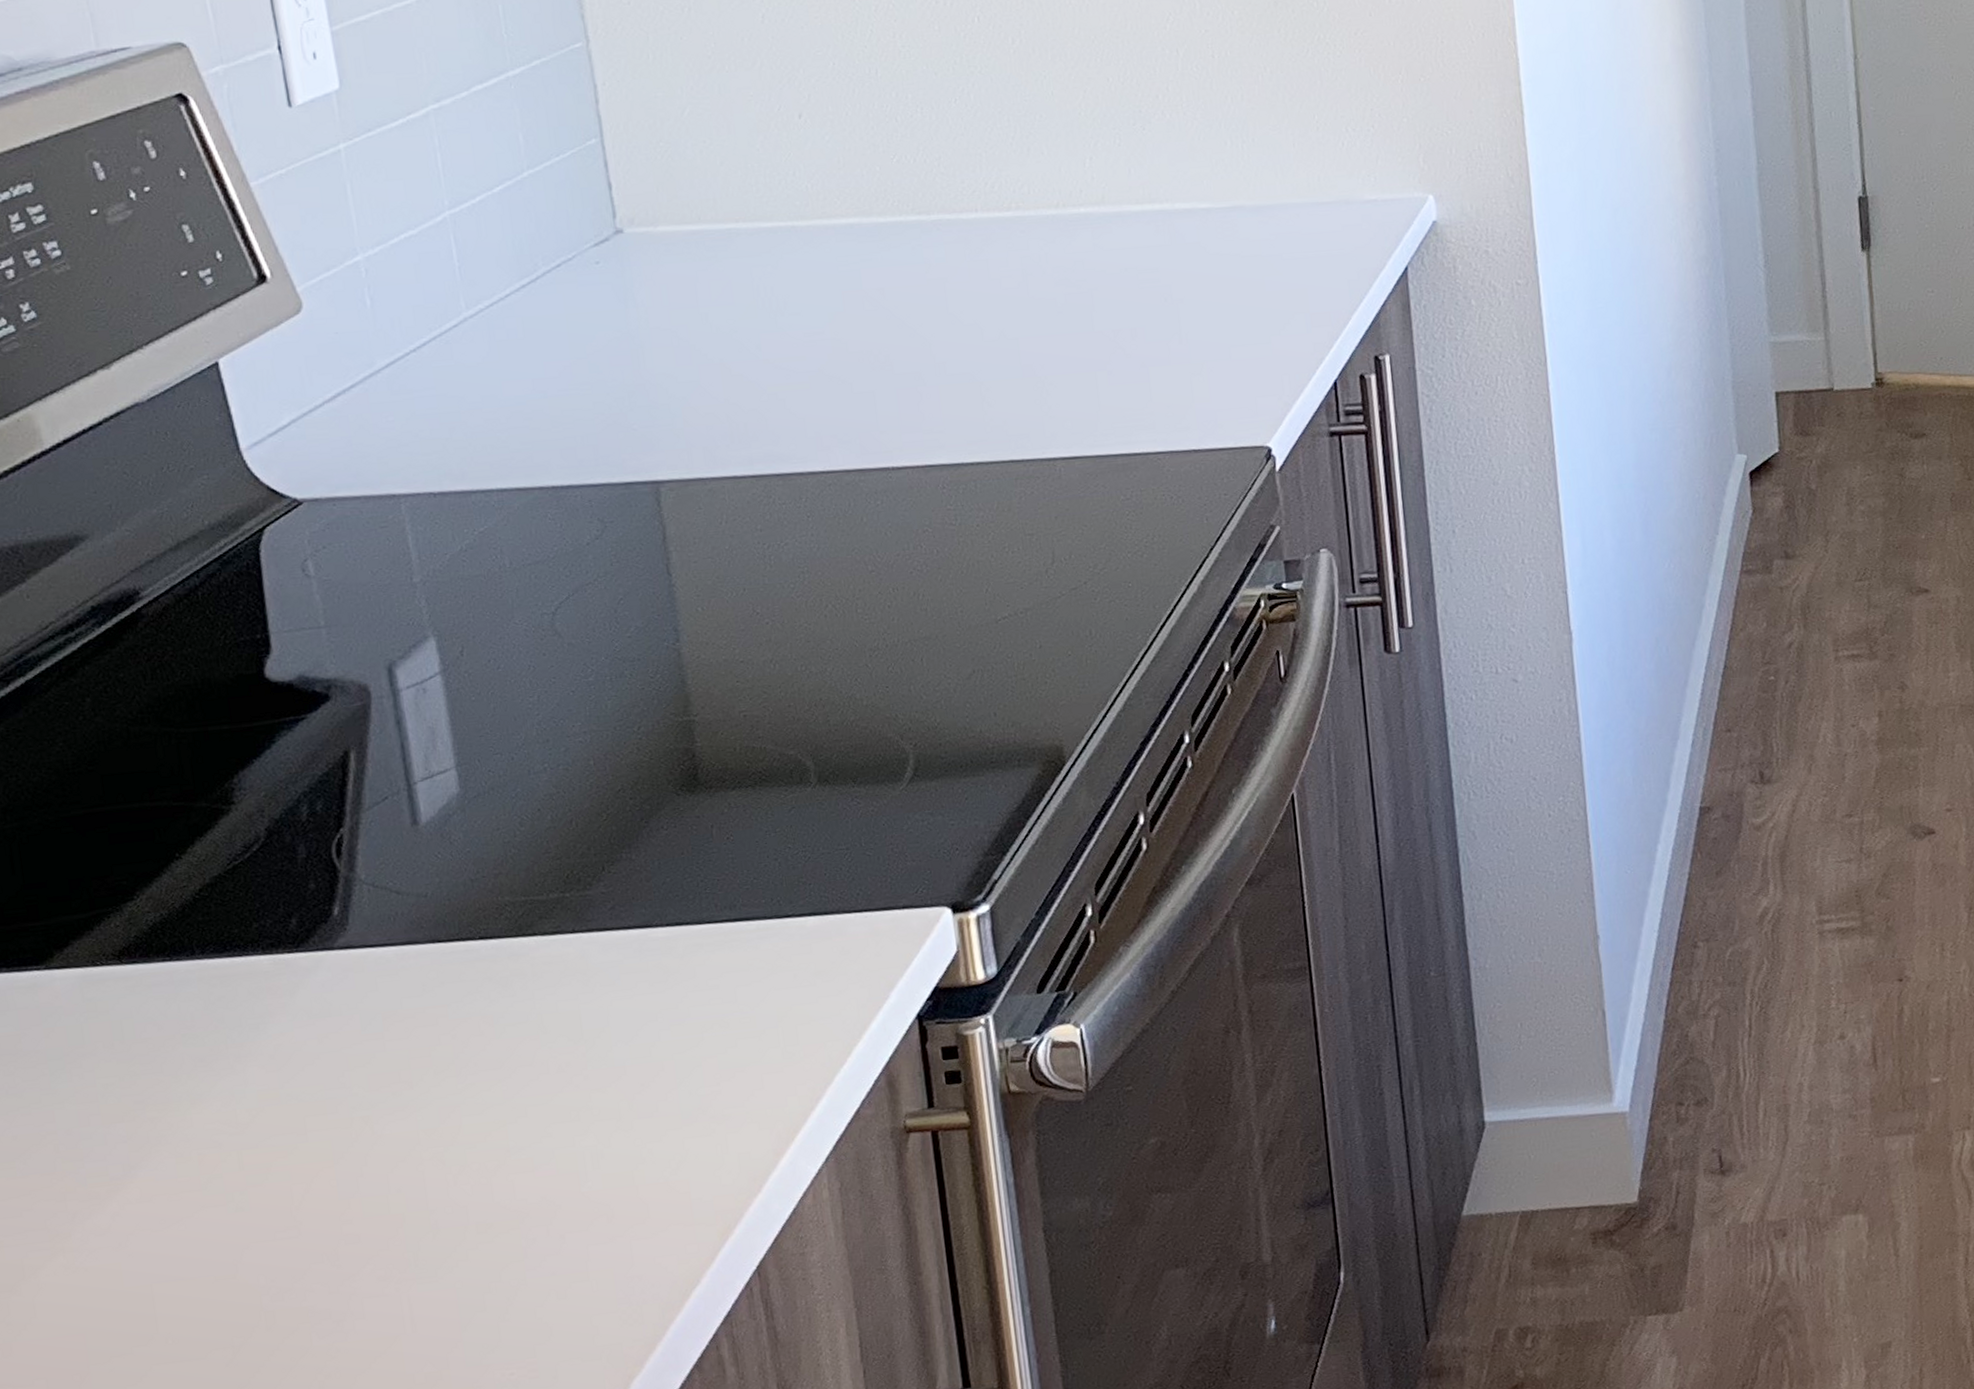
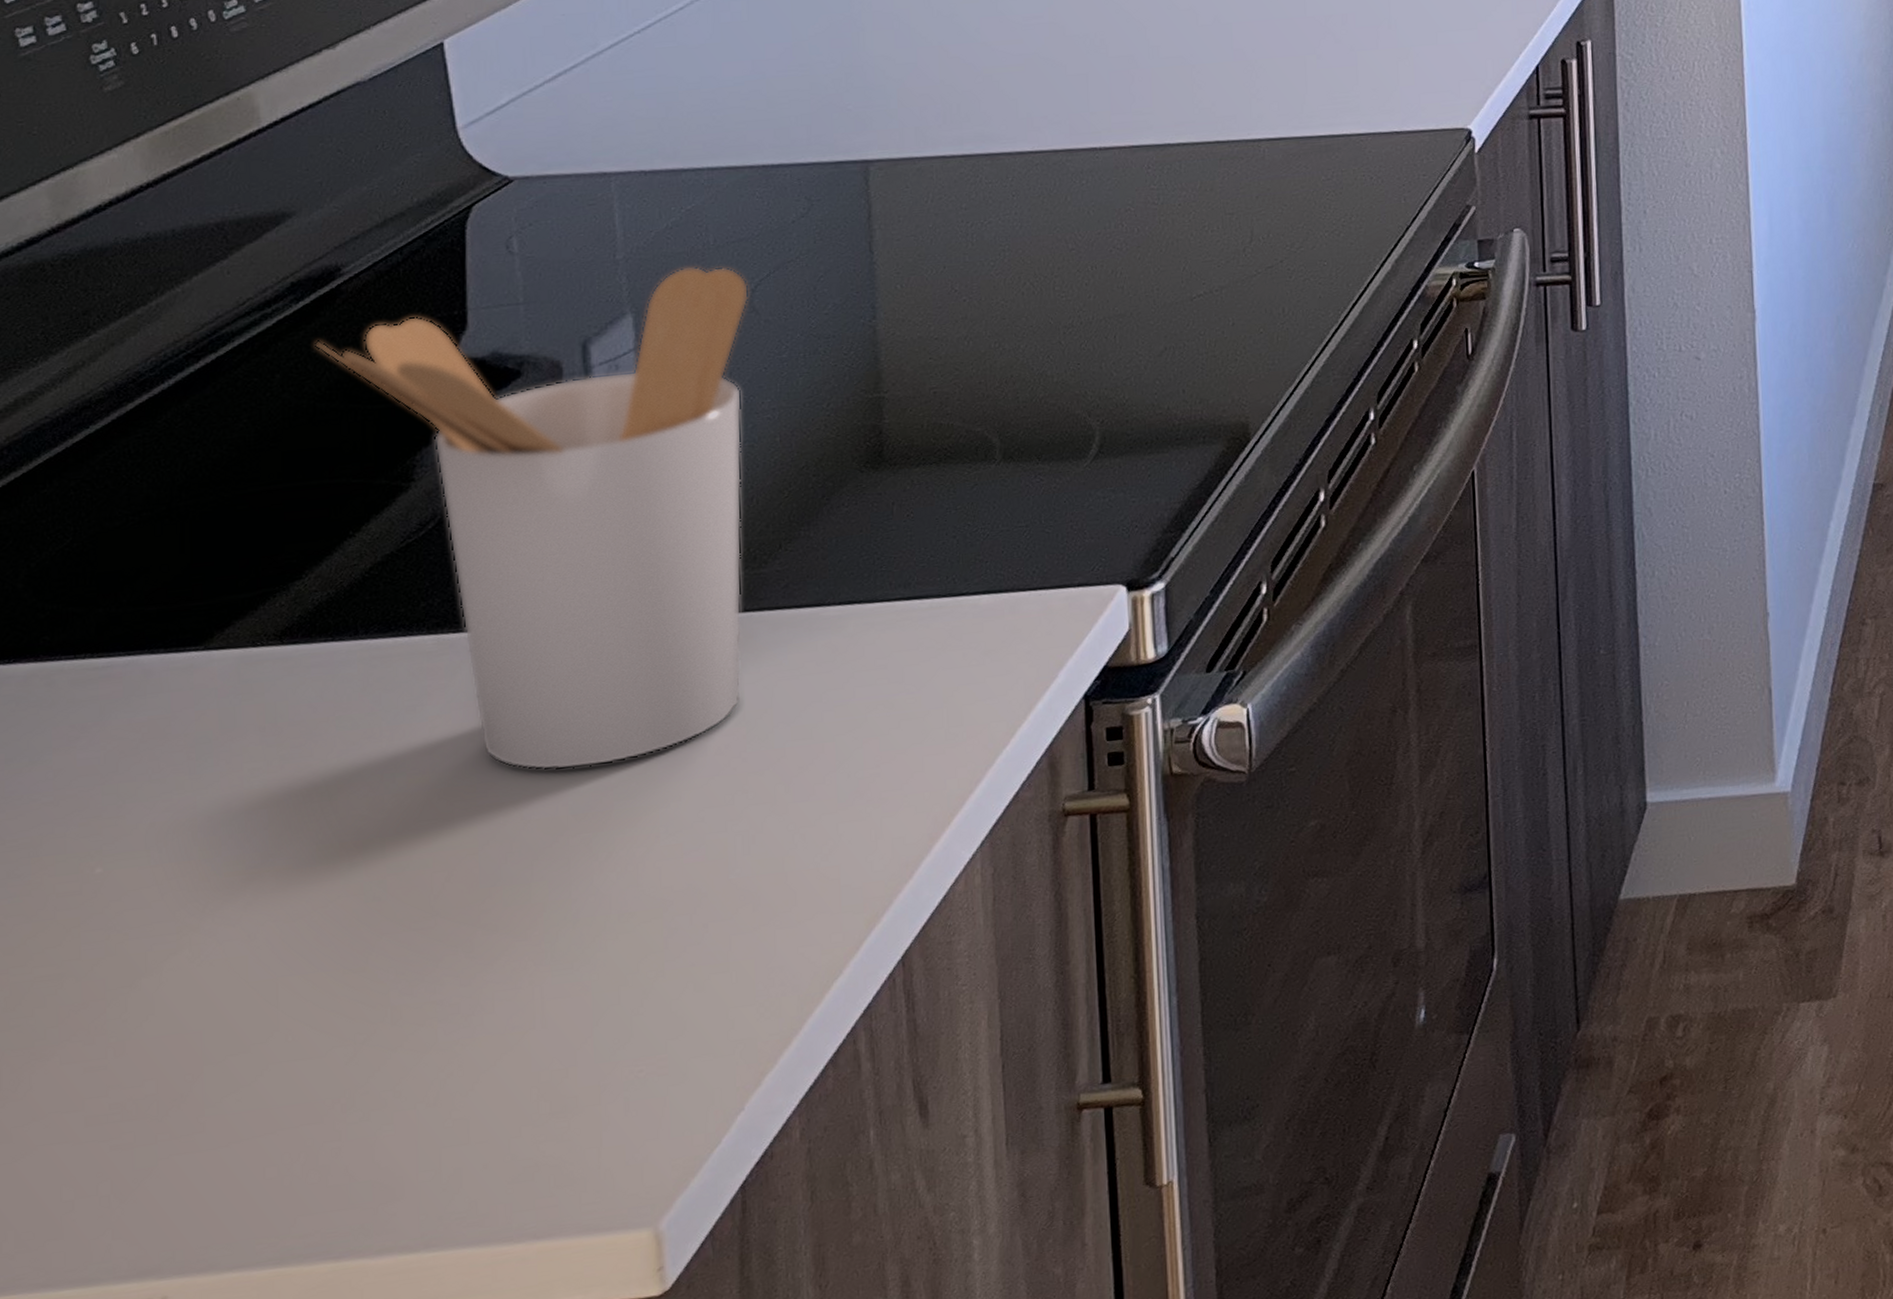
utensil holder: none [122,589,579,1087] -> present [315,266,750,771]

